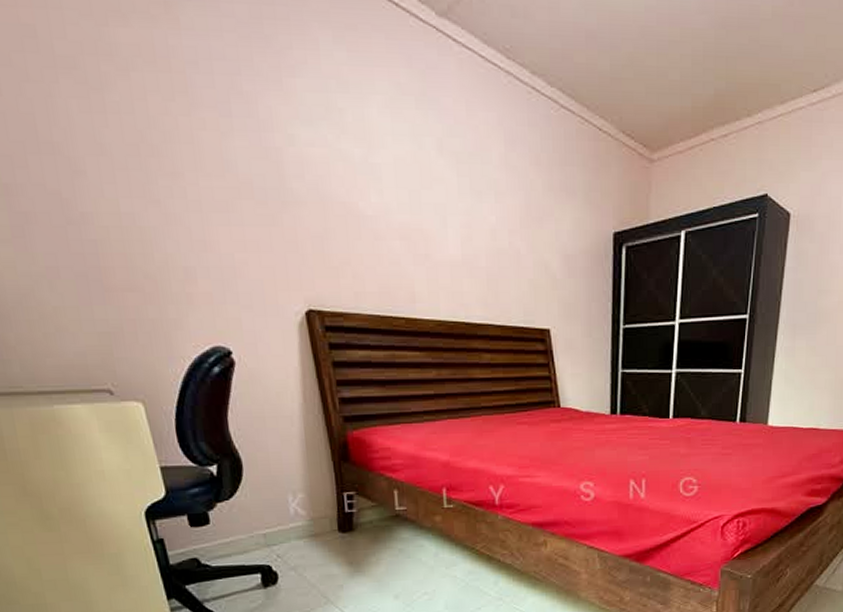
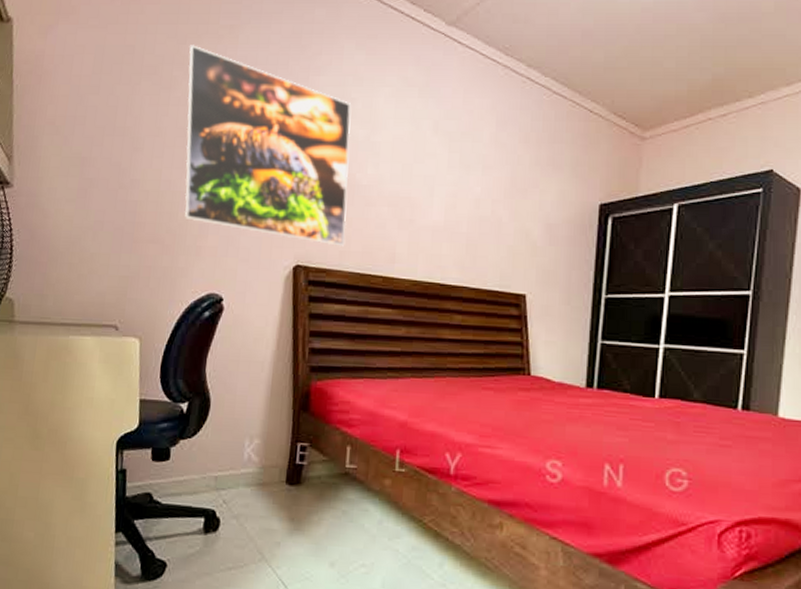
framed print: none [115,27,359,287] -> present [185,45,351,246]

